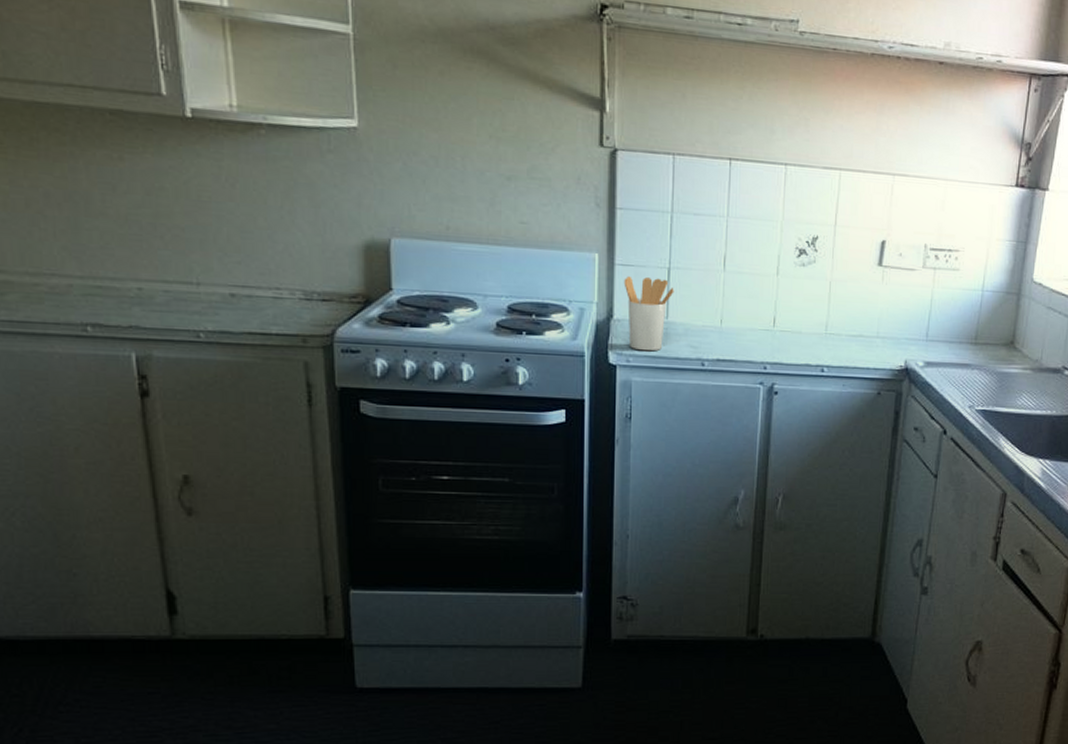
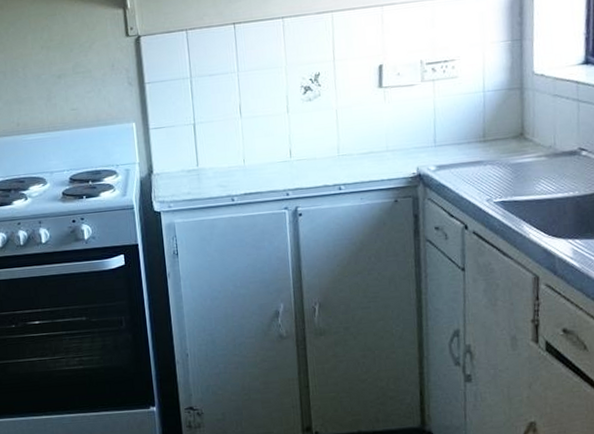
utensil holder: present [623,276,674,352] -> none [158,133,201,197]

